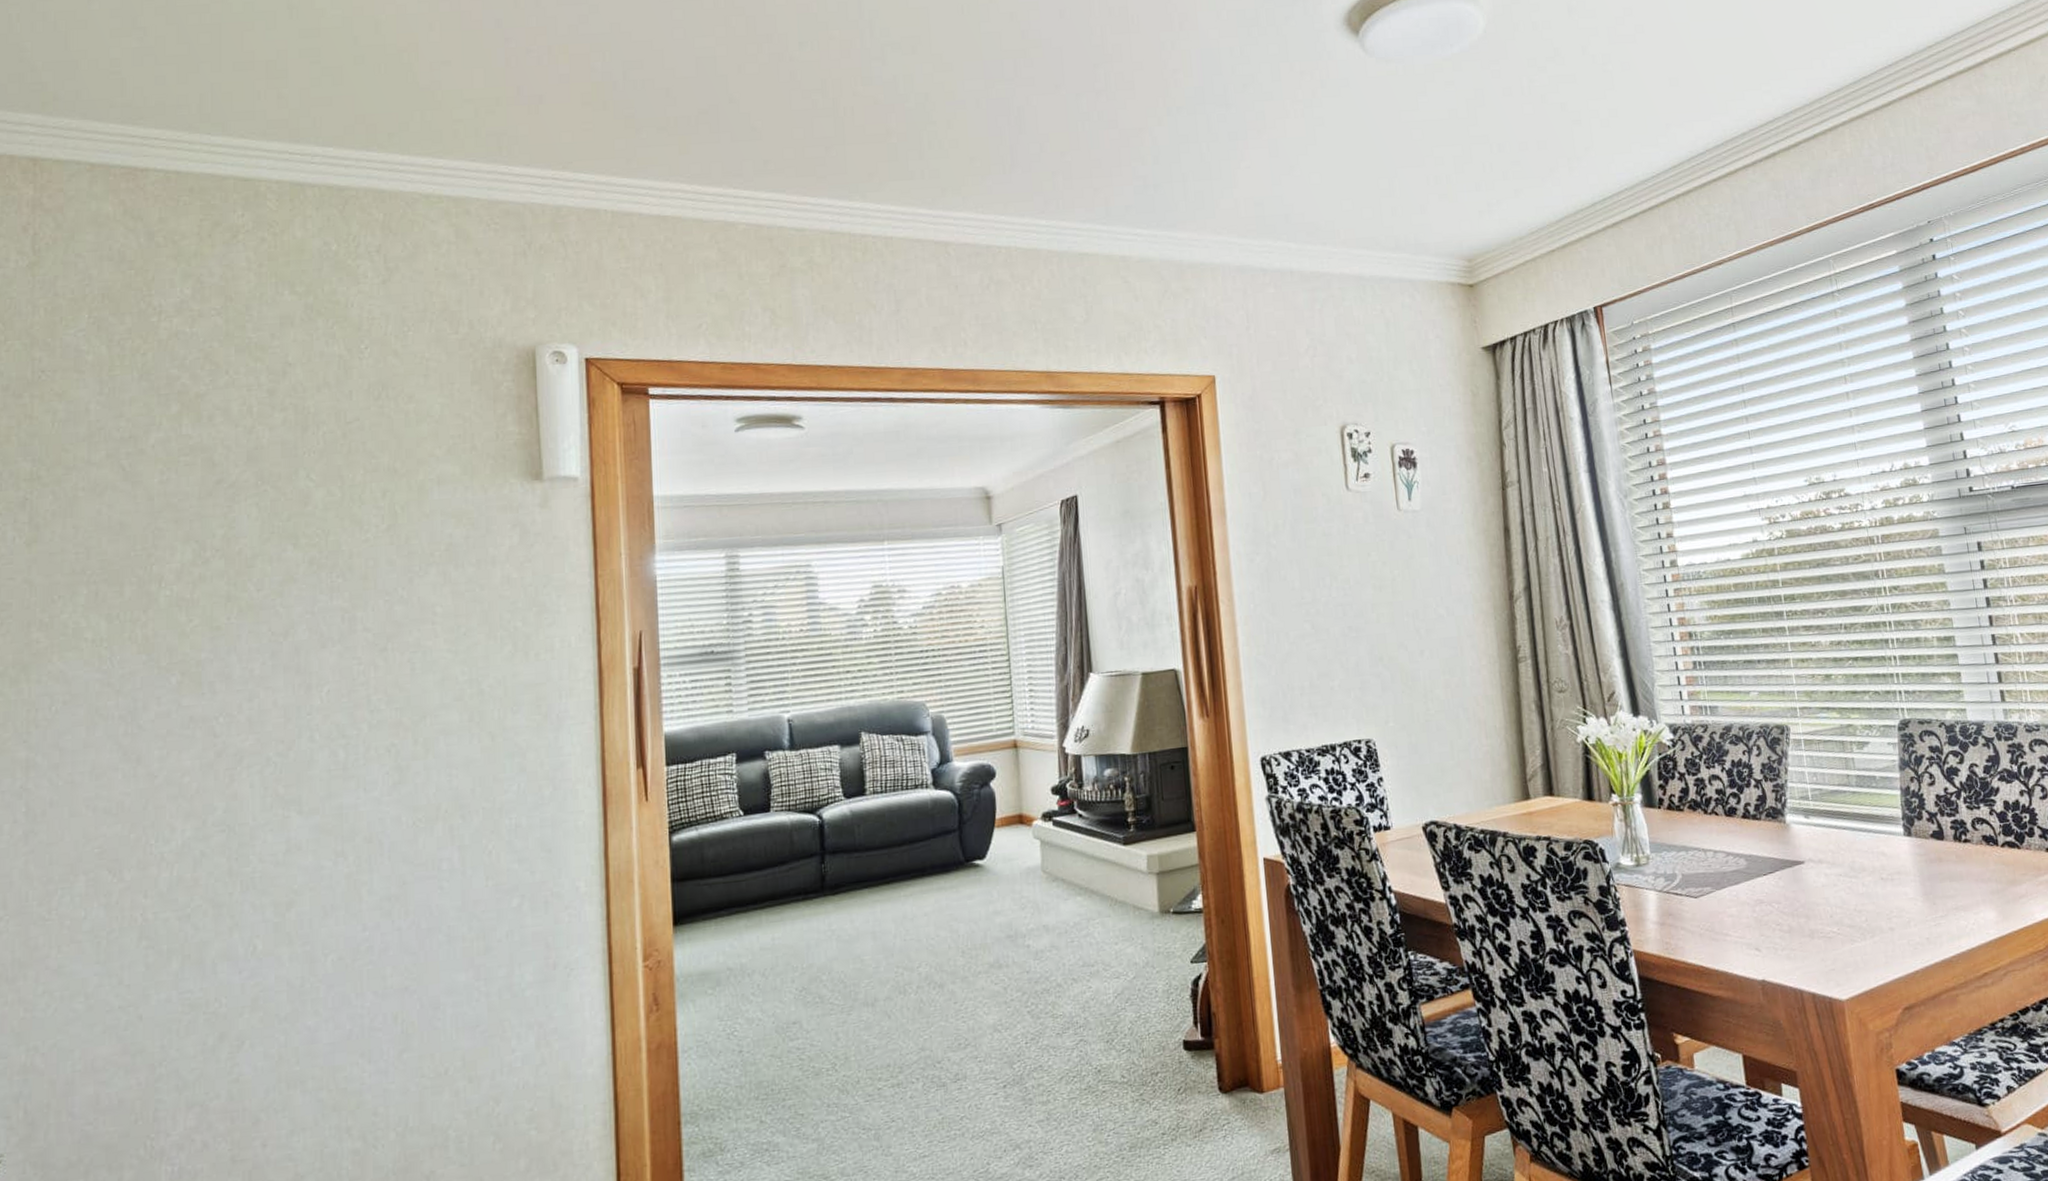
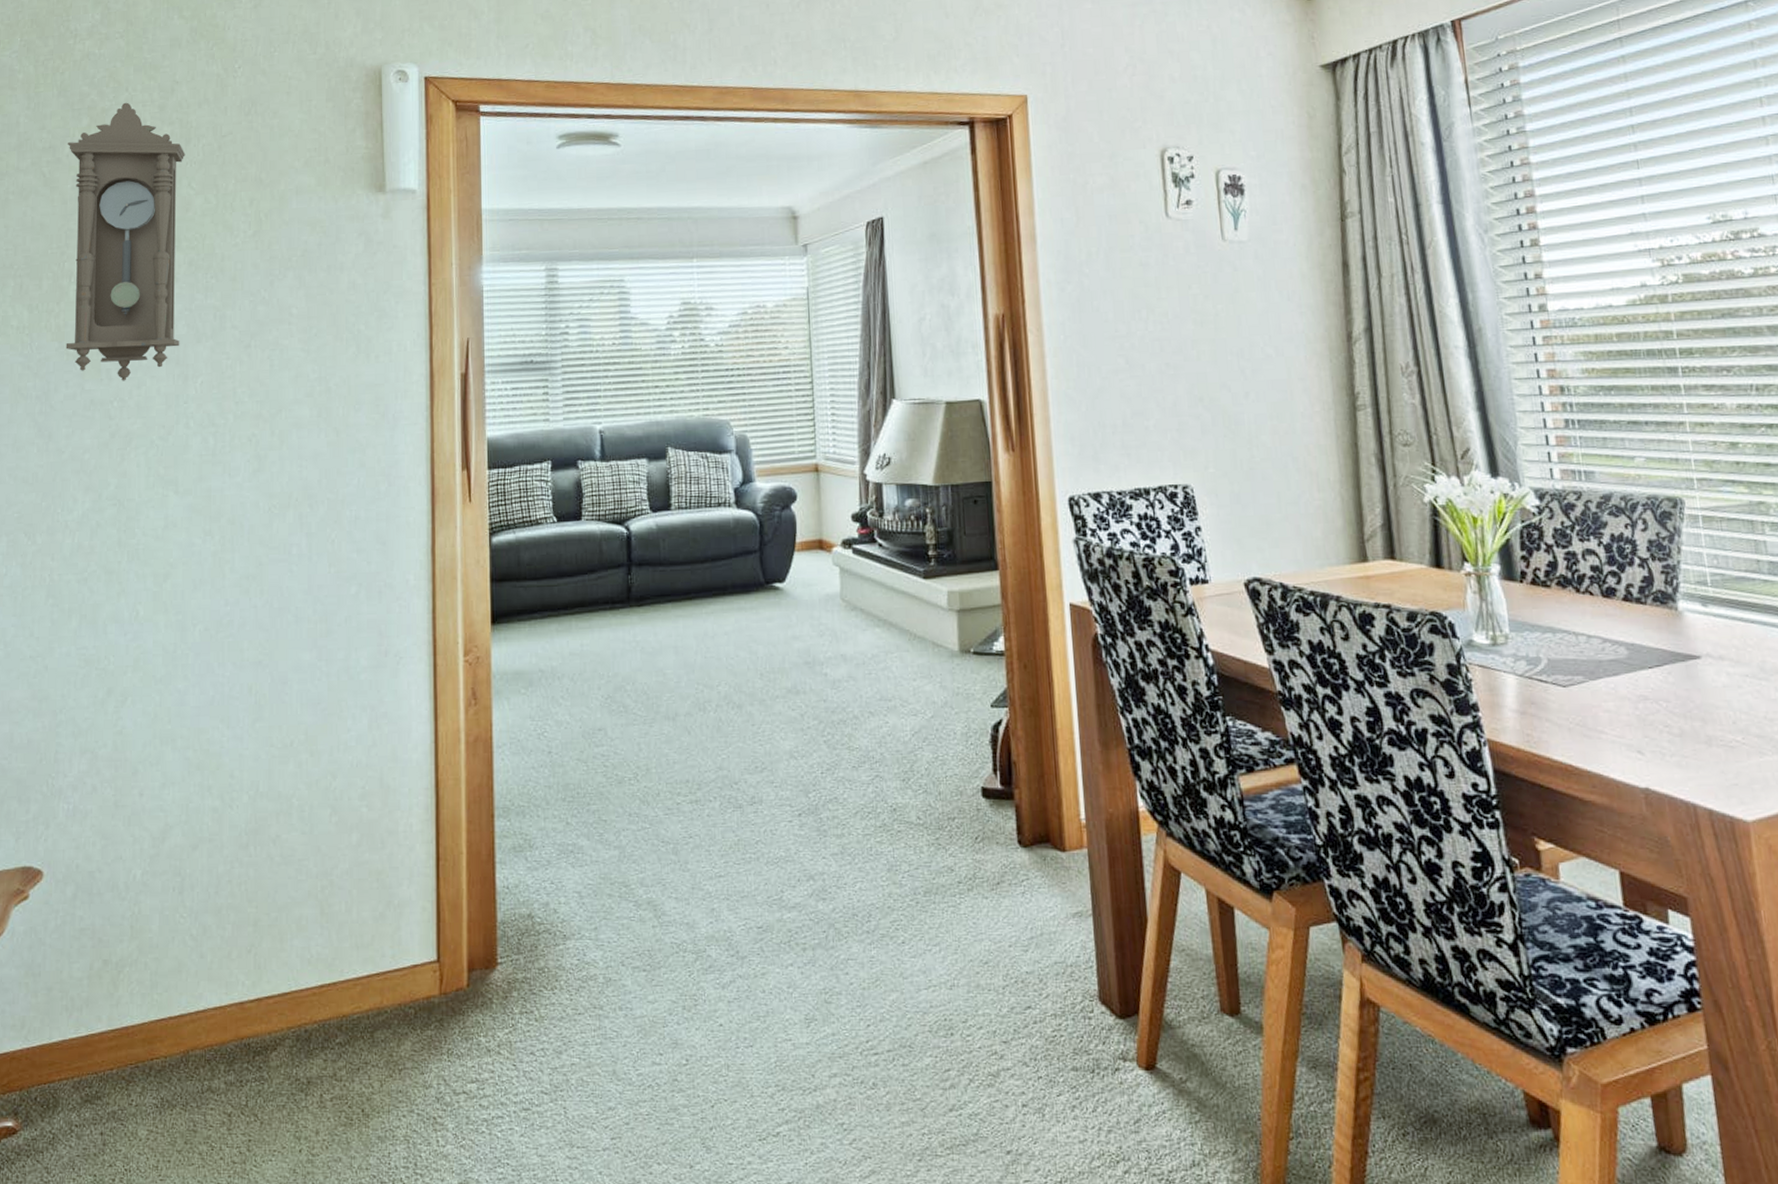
pendulum clock: none [152,386,302,695] -> present [66,102,185,381]

